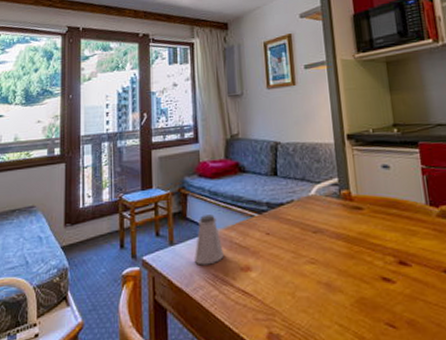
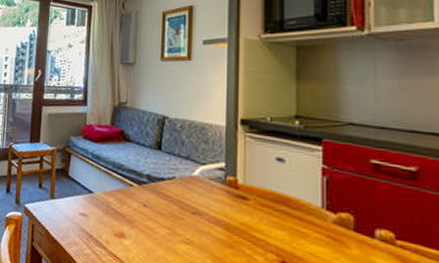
saltshaker: present [195,214,224,266] -> none [72,176,100,224]

